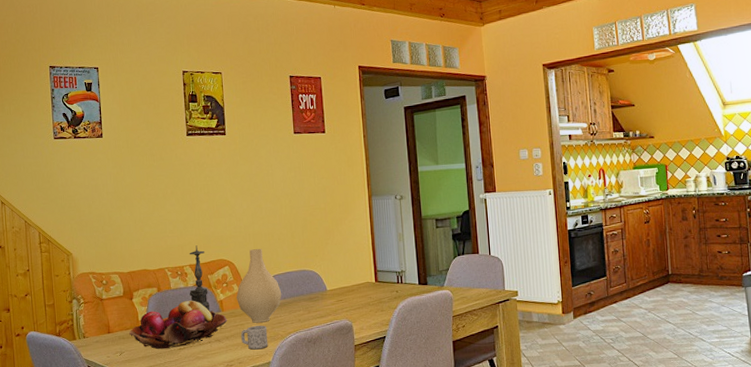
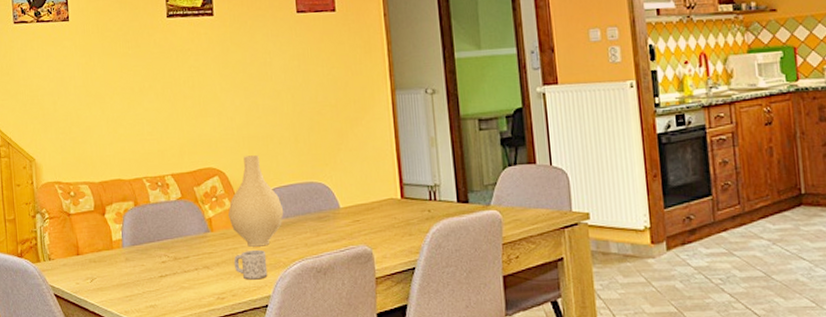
fruit basket: present [129,300,228,350] -> none [101,217,218,276]
candle holder: present [189,245,210,323] -> none [171,150,197,245]

